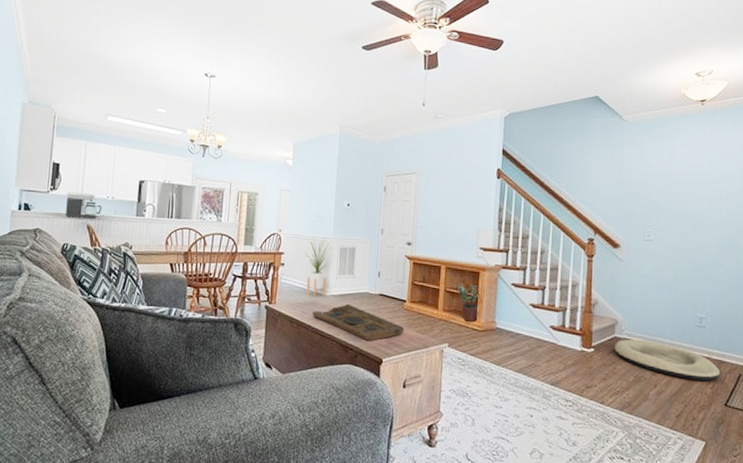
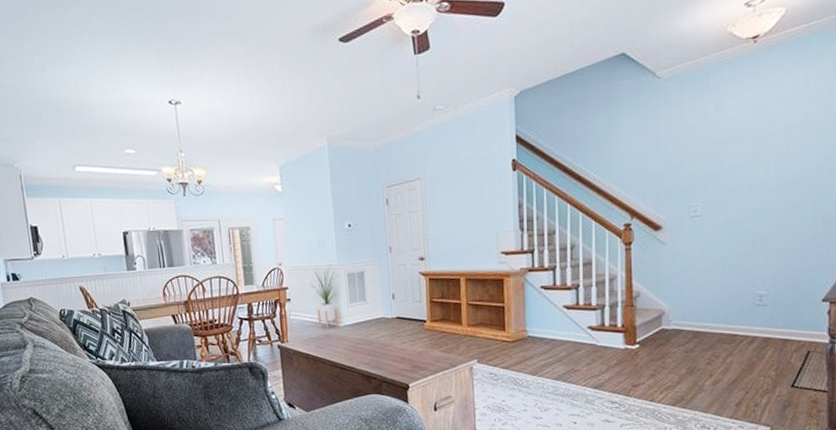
coffee maker: present [65,192,102,219] -> none [52,254,91,282]
decorative tray: present [312,303,404,341] -> none [328,331,427,368]
potted plant: present [456,283,479,323] -> none [479,293,507,335]
dog bed: present [615,339,721,382] -> none [663,328,786,365]

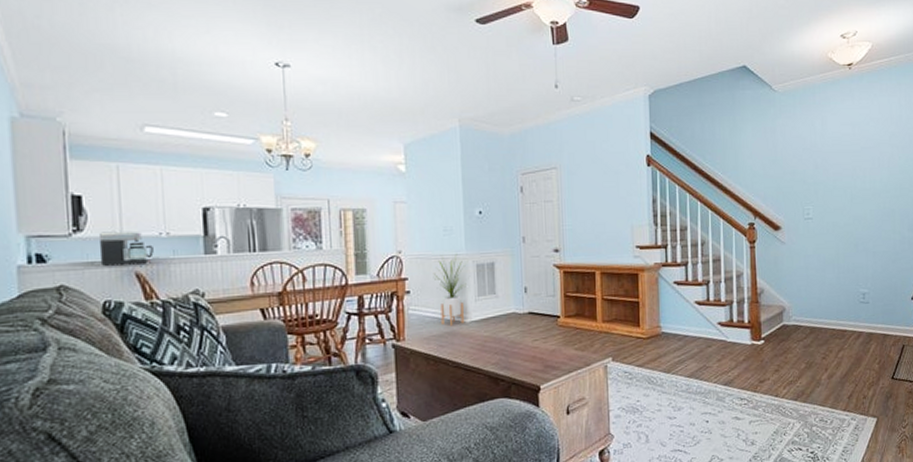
coffee maker: none [52,254,91,282] -> present [99,231,154,266]

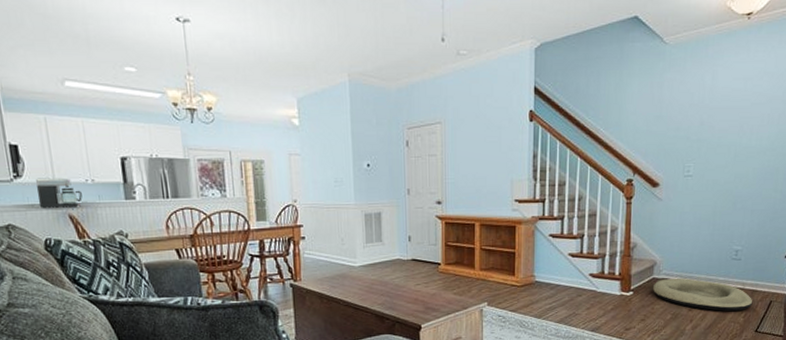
house plant: present [434,254,467,327] -> none [326,204,356,270]
dog bed: none [784,323,886,359] -> present [653,278,753,312]

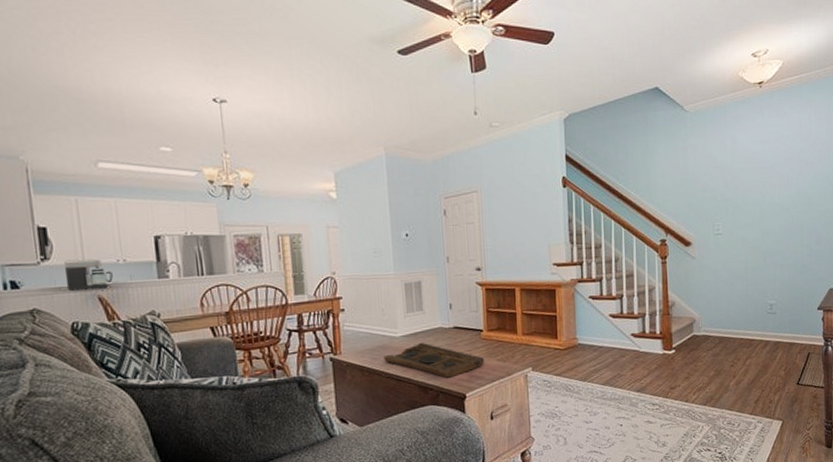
decorative tray: none [342,272,440,309] -> present [384,342,484,378]
dog bed: present [653,278,753,312] -> none [694,334,792,366]

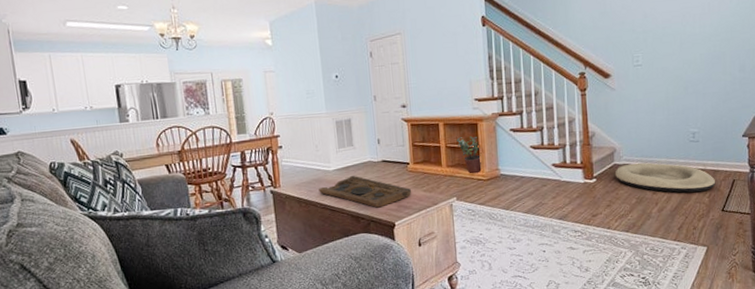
coffee maker: present [64,259,113,291] -> none [42,107,82,135]
potted plant: none [533,303,559,343] -> present [456,136,482,174]
dog bed: none [694,334,792,366] -> present [615,162,716,193]

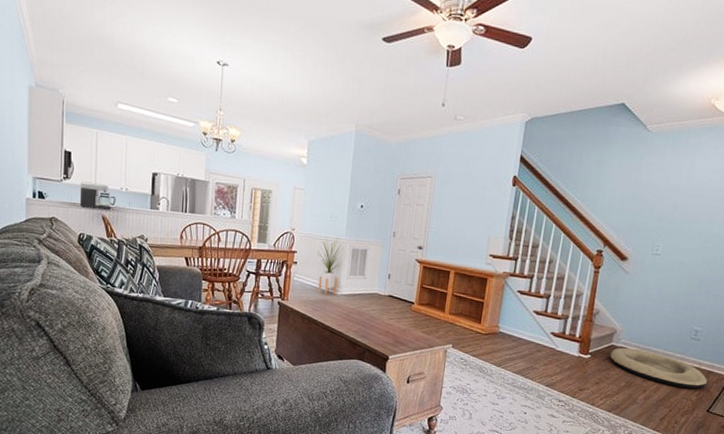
coffee maker: none [42,107,82,135] -> present [79,181,116,210]
house plant: none [301,113,328,175] -> present [317,238,344,296]
decorative tray: present [319,175,411,208] -> none [323,303,410,339]
potted plant: present [456,136,482,174] -> none [463,288,485,326]

